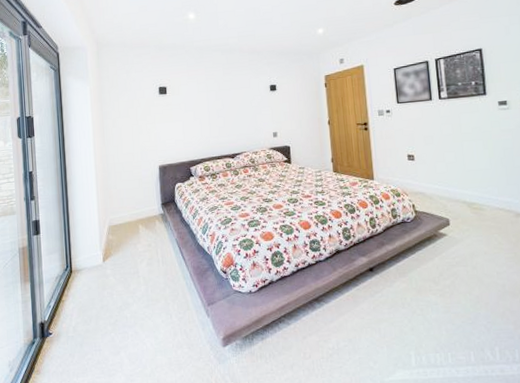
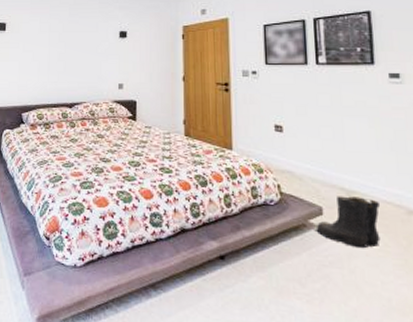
boots: none [443,207,495,249] -> present [314,196,381,249]

